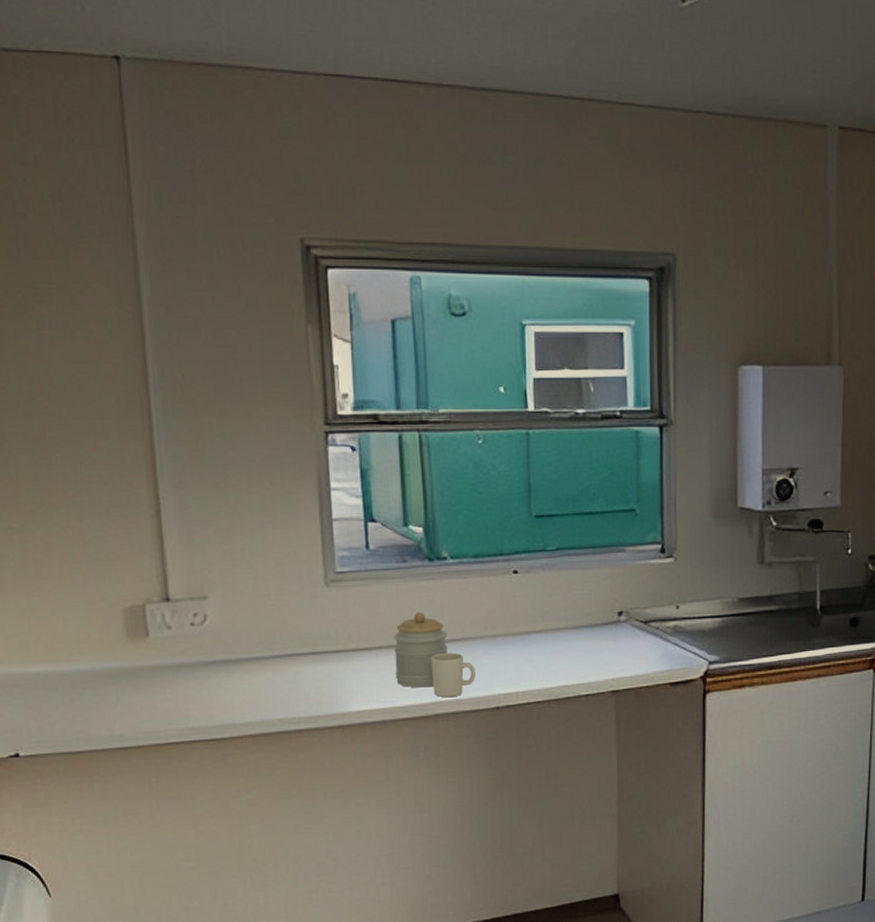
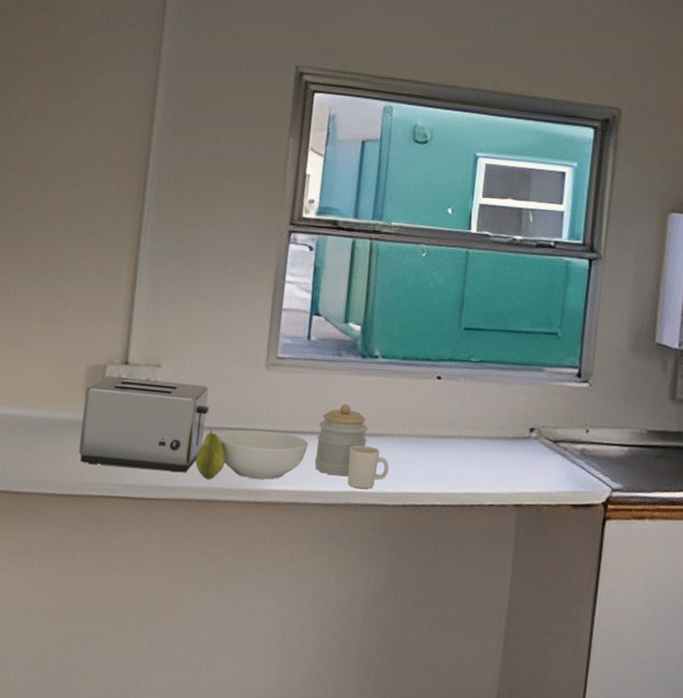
toaster: none [126,612,271,712] -> present [79,376,210,473]
fruit: none [265,658,298,710] -> present [195,430,226,479]
bowl: none [284,651,386,703] -> present [217,430,309,480]

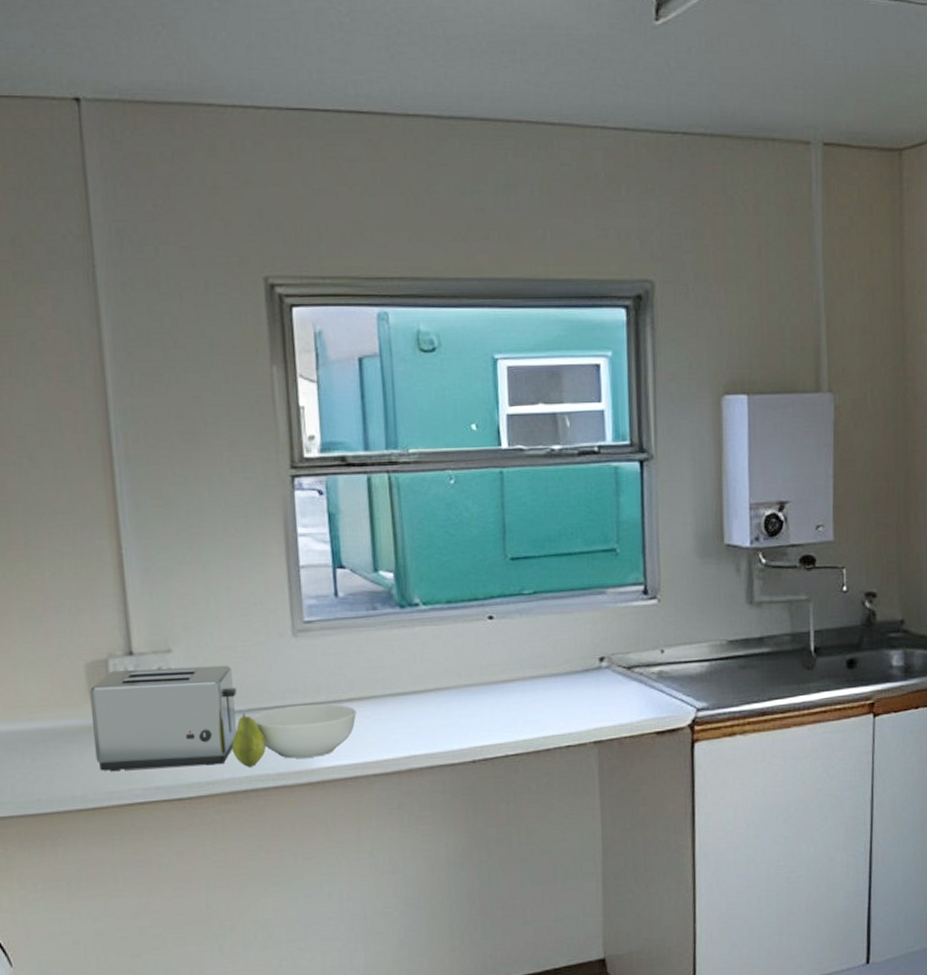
jar: present [315,403,369,477] -> none [365,661,422,742]
mug: present [347,445,389,489] -> none [403,703,451,752]

